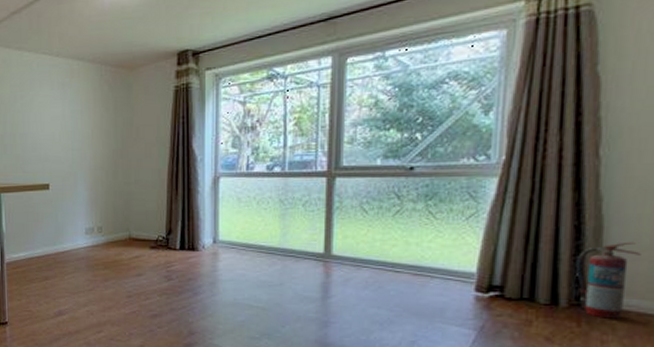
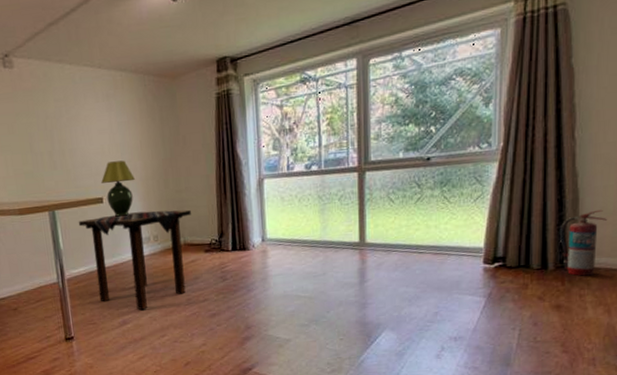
side table: none [22,201,139,303] -> present [78,209,191,311]
table lamp: none [49,148,83,205] -> present [101,160,135,217]

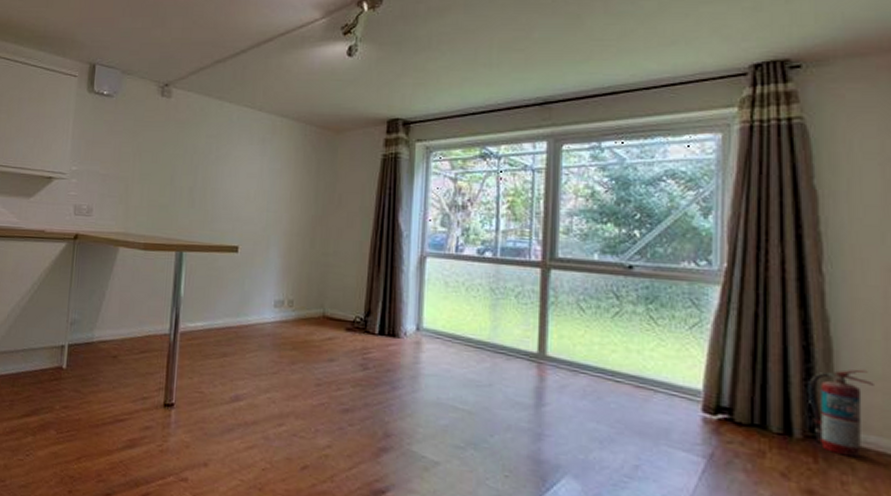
side table: present [78,209,191,311] -> none [205,267,336,388]
table lamp: present [101,160,135,217] -> none [240,209,278,272]

